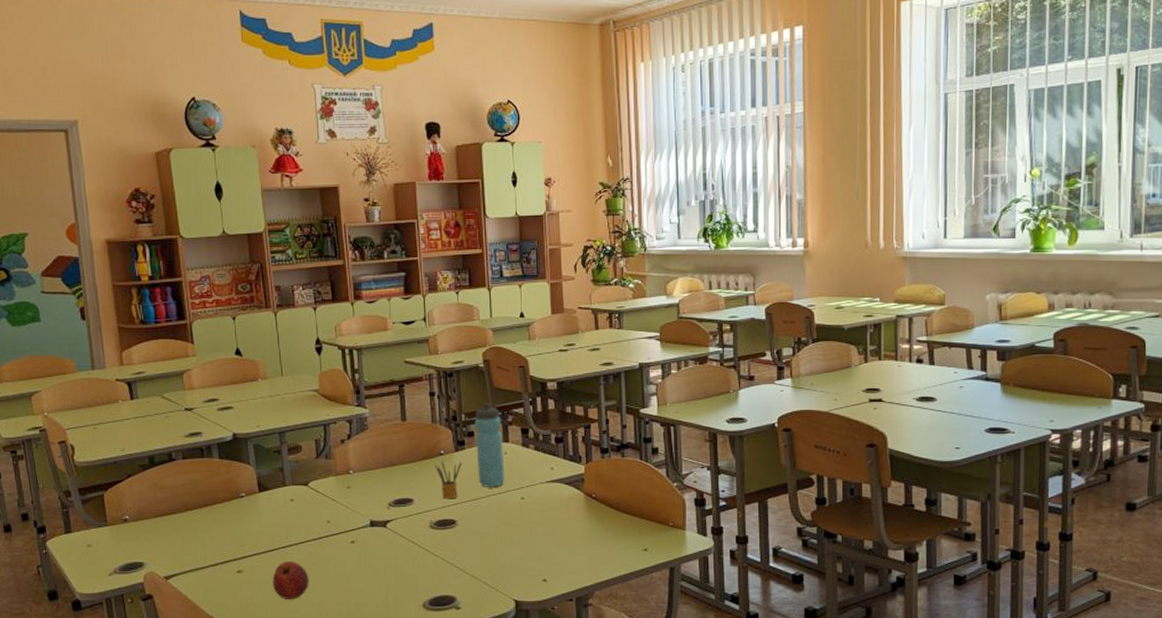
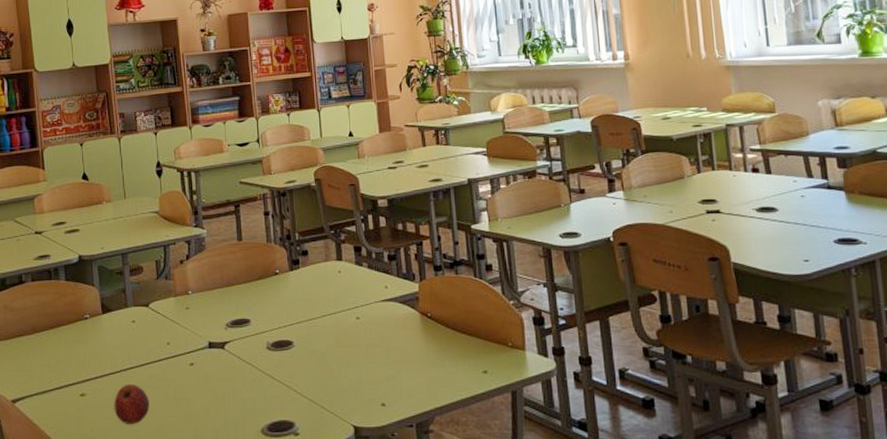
pencil box: present [434,461,462,499] -> none [269,280,297,320]
water bottle: present [474,403,505,487] -> none [308,222,340,307]

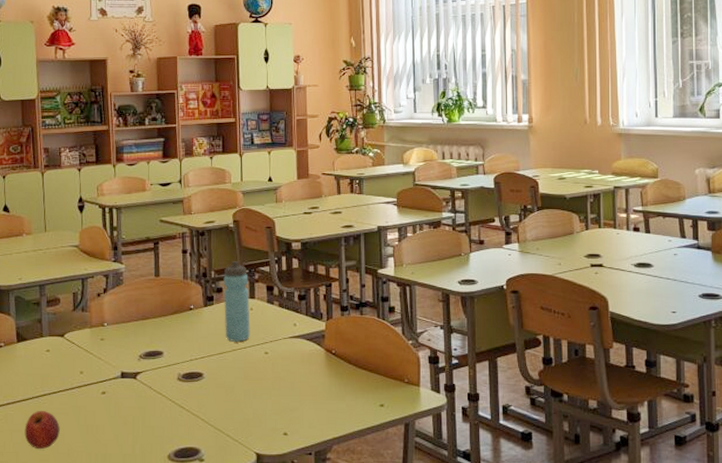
water bottle: none [308,222,340,307] -> present [223,261,250,342]

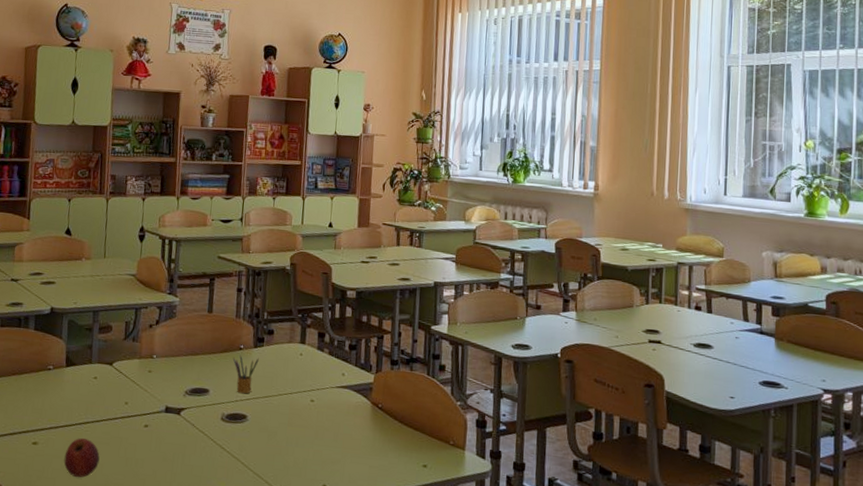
pencil box: none [184,315,210,353] -> present [232,355,259,394]
water bottle: present [223,261,250,342] -> none [272,304,301,387]

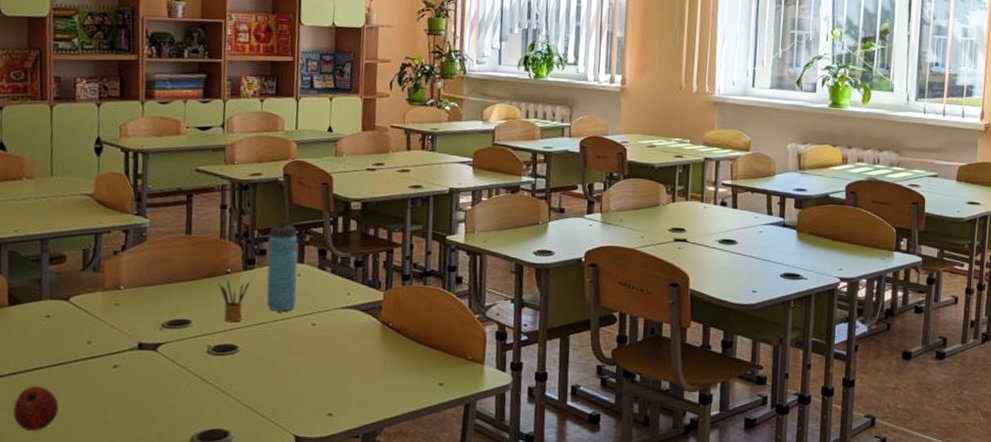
water bottle: none [272,304,301,387] -> present [266,220,298,311]

